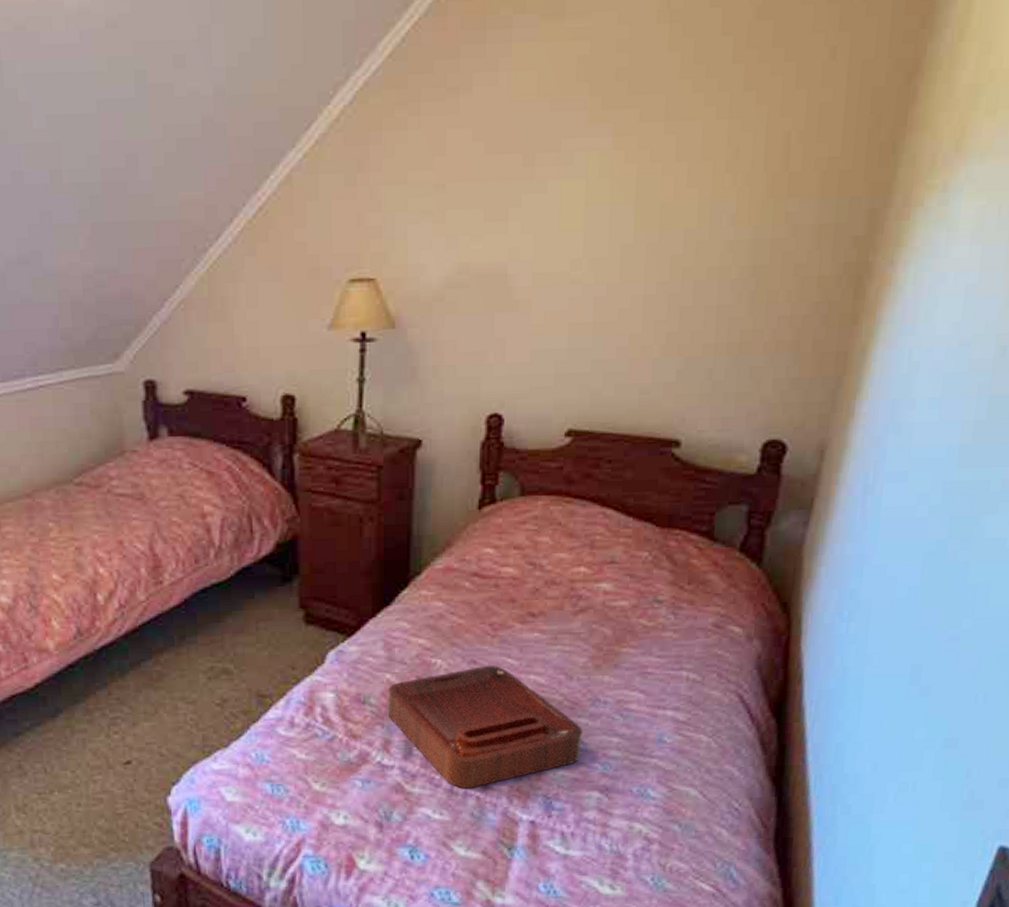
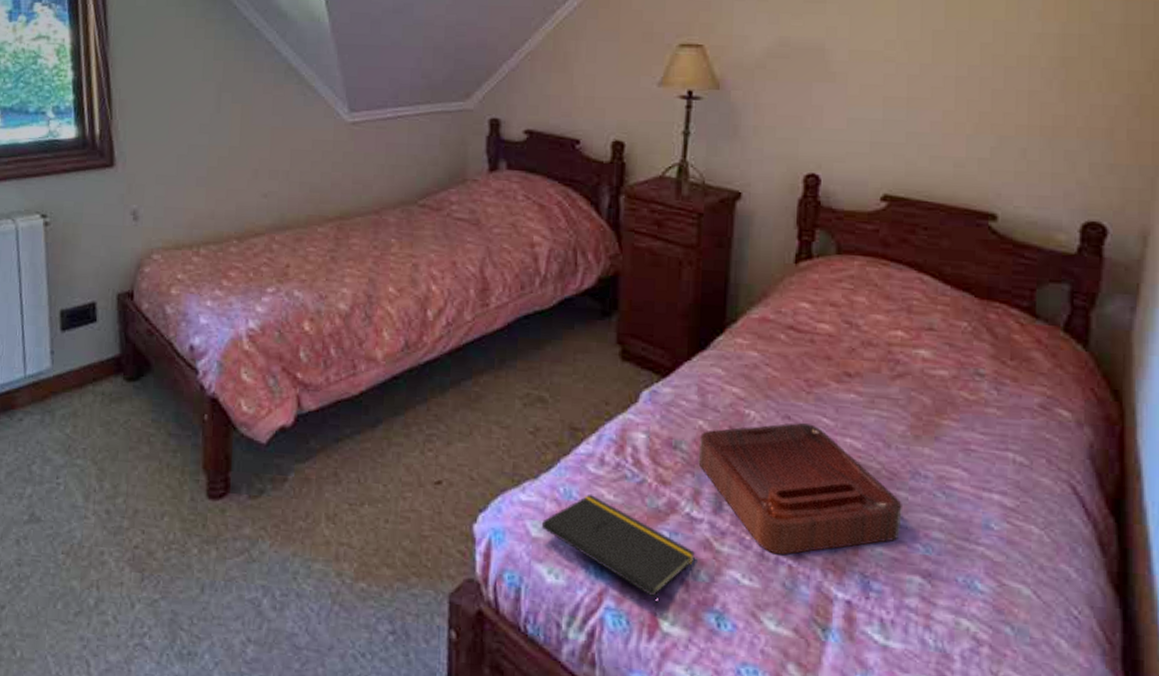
notepad: none [236,755,389,858] -> present [542,493,696,617]

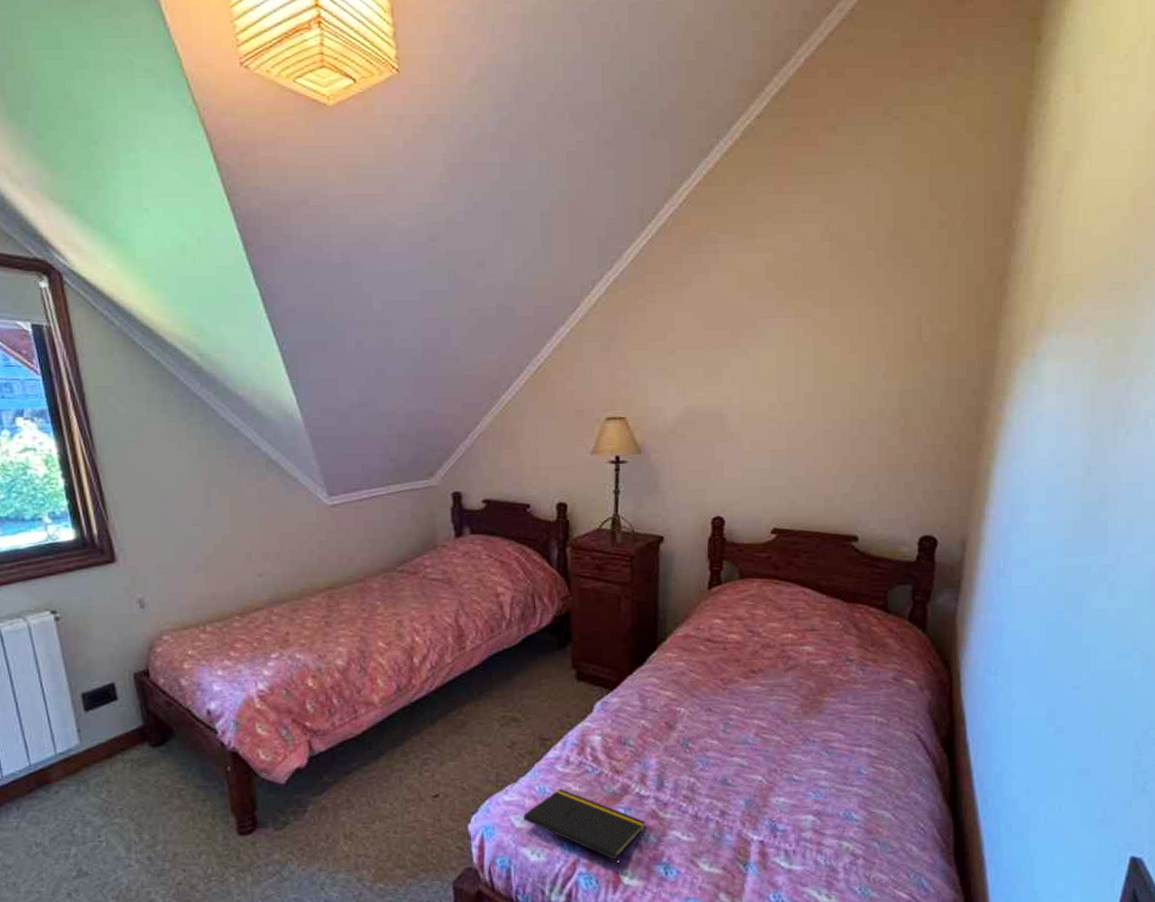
decorative tray: present [698,423,902,555] -> none [643,713,798,815]

